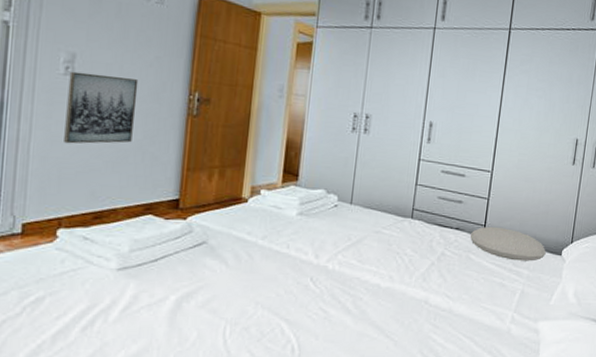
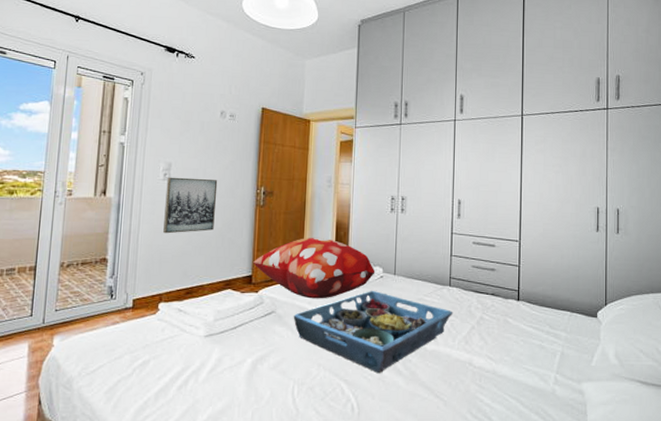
decorative pillow: none [181,156,329,229] -> present [253,237,376,299]
serving tray: none [228,221,413,312] -> present [293,291,453,373]
cushion: present [470,226,546,261] -> none [505,291,581,324]

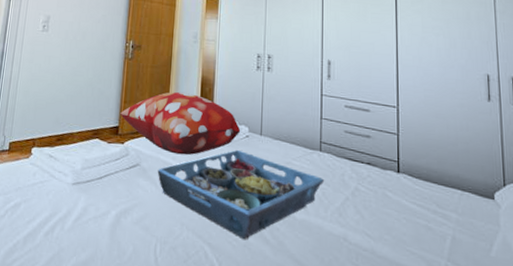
wall art: present [163,177,218,234] -> none [39,28,91,82]

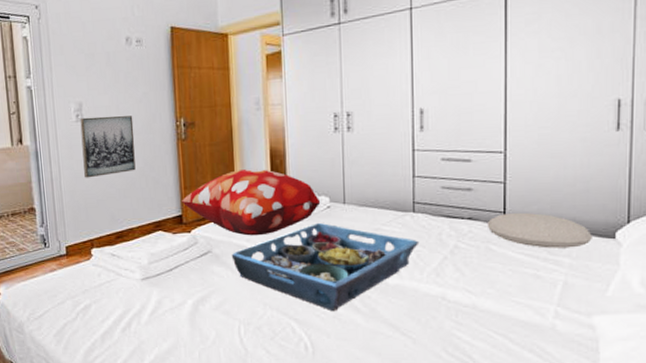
wall art: none [39,28,91,82] -> present [80,116,136,178]
cushion: none [383,163,475,204] -> present [486,212,592,249]

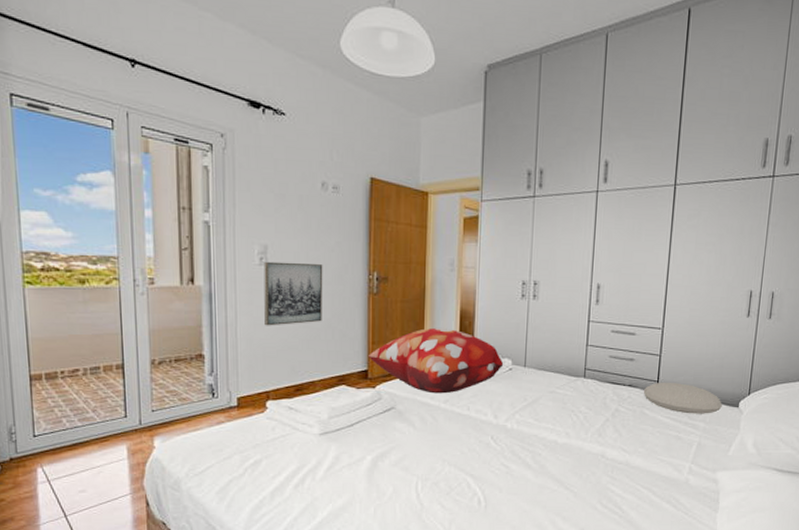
serving tray: present [231,223,420,310] -> none [415,384,587,467]

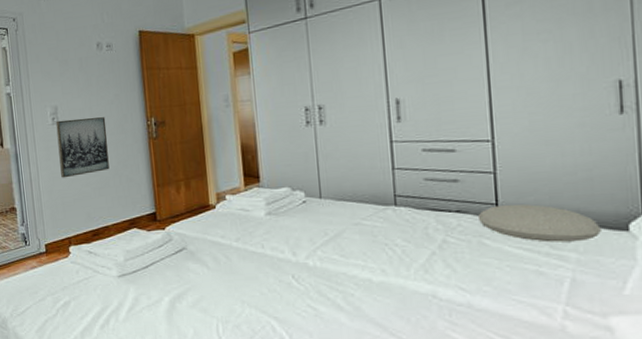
decorative pillow: present [369,327,504,394] -> none [155,164,296,232]

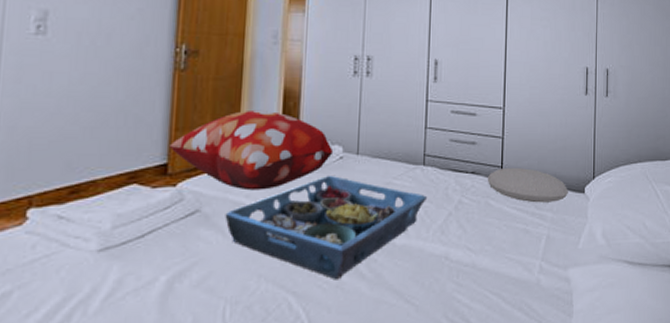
wall art: present [56,117,110,178] -> none [35,30,119,110]
decorative pillow: none [155,164,296,232] -> present [170,109,334,191]
serving tray: none [206,218,404,309] -> present [225,176,428,279]

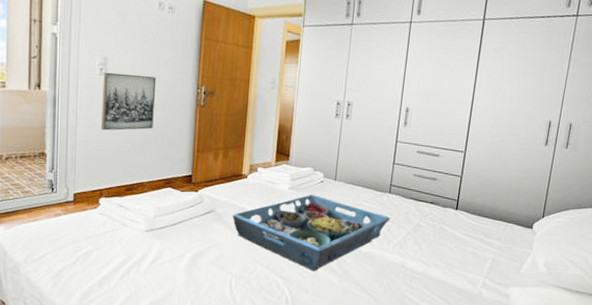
wall art: none [35,30,119,110] -> present [101,72,157,131]
decorative pillow: present [170,109,334,191] -> none [193,140,316,201]
cushion: present [487,167,568,203] -> none [443,201,517,234]

